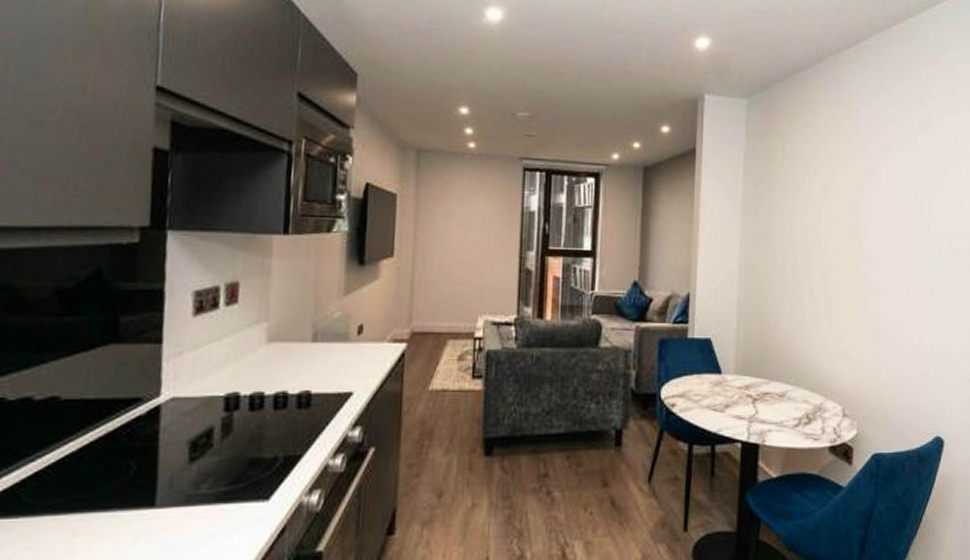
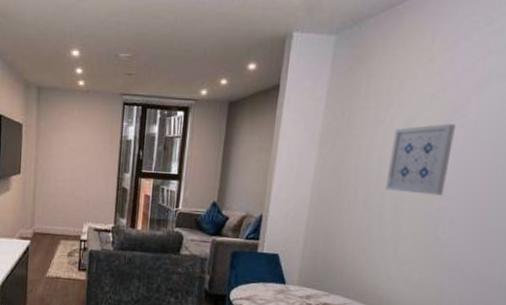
wall art: none [813,189,869,263] -> present [386,124,456,196]

